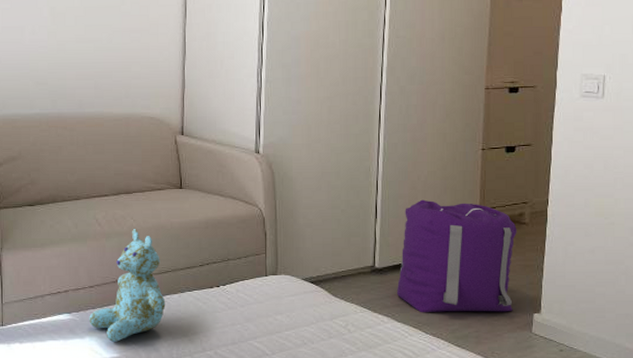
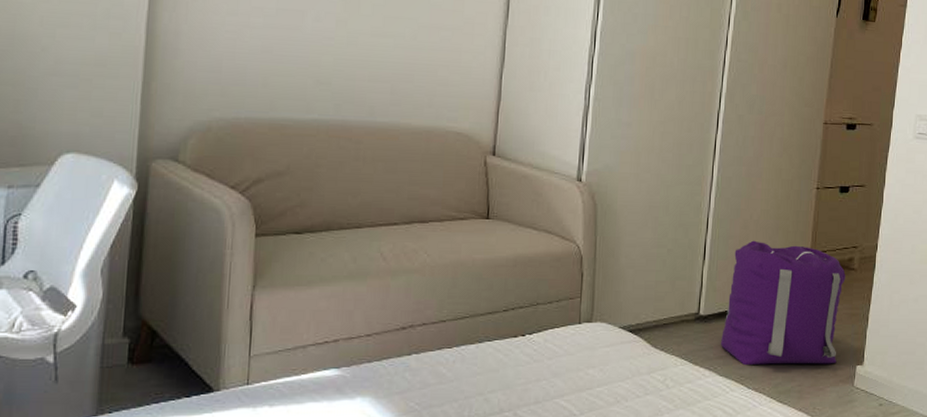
stuffed bear: present [89,229,166,342] -> none [362,265,460,403]

